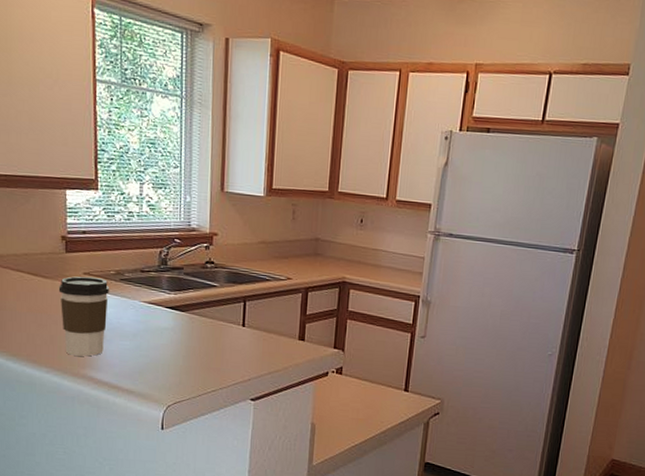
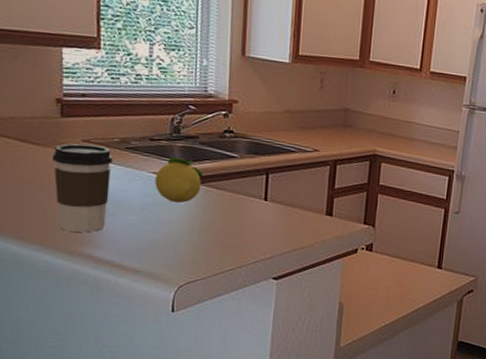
fruit: none [146,287,188,330] -> present [155,157,203,204]

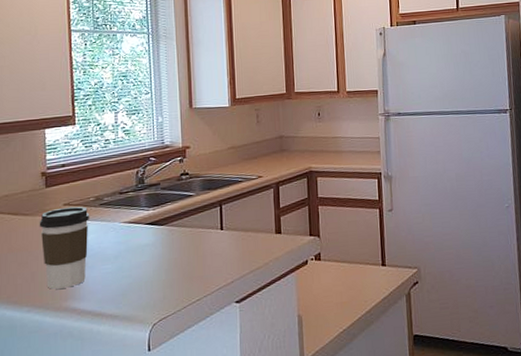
fruit: present [155,157,203,204] -> none [126,205,166,246]

